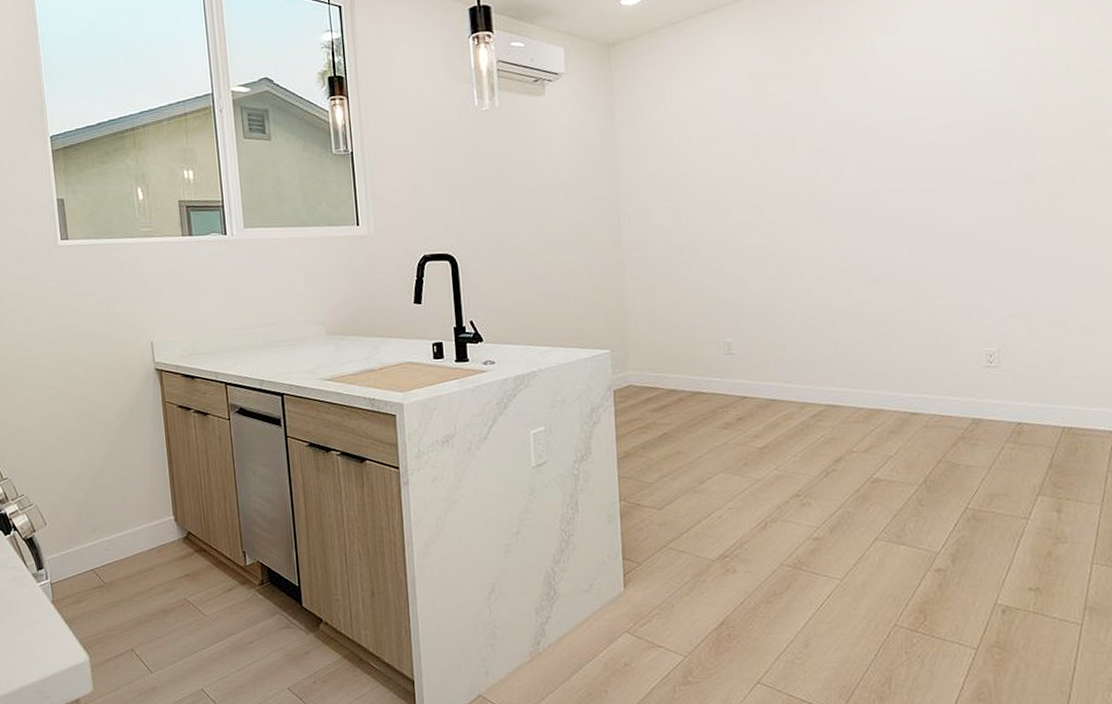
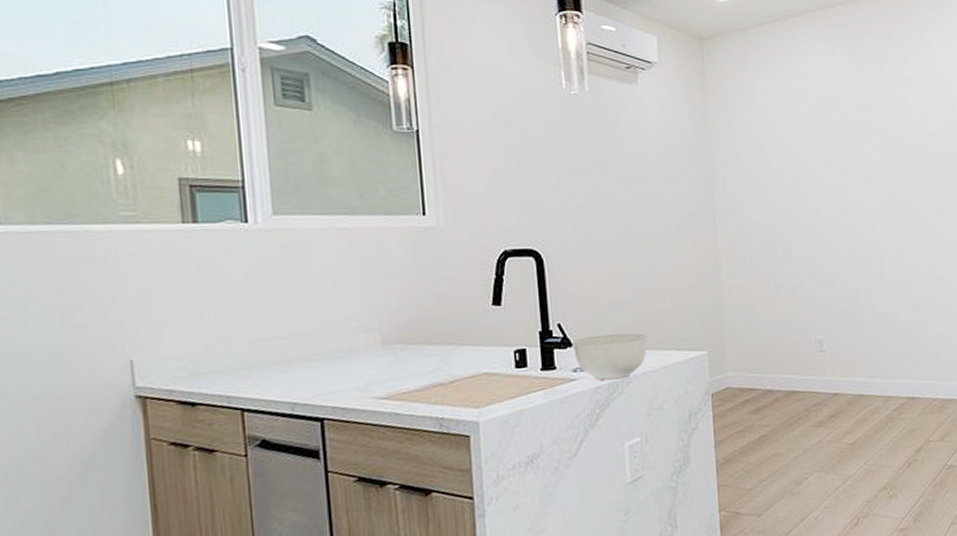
bowl: none [484,331,552,374] -> present [573,333,648,381]

